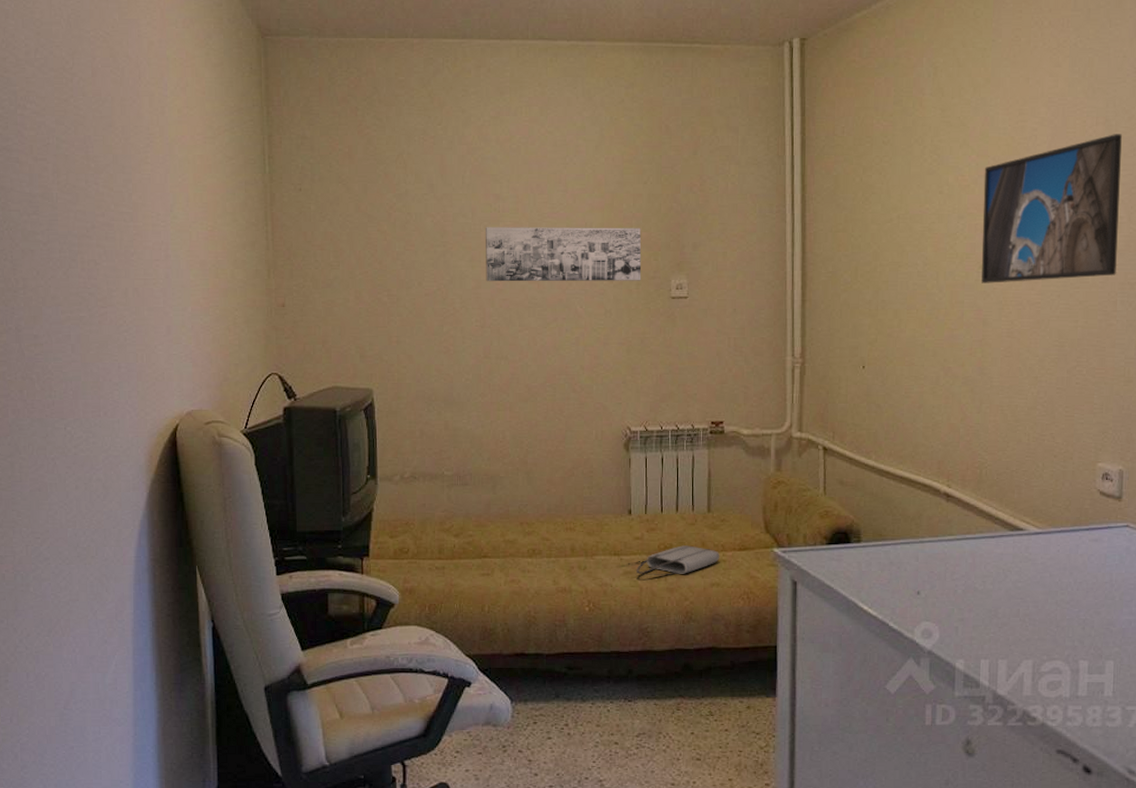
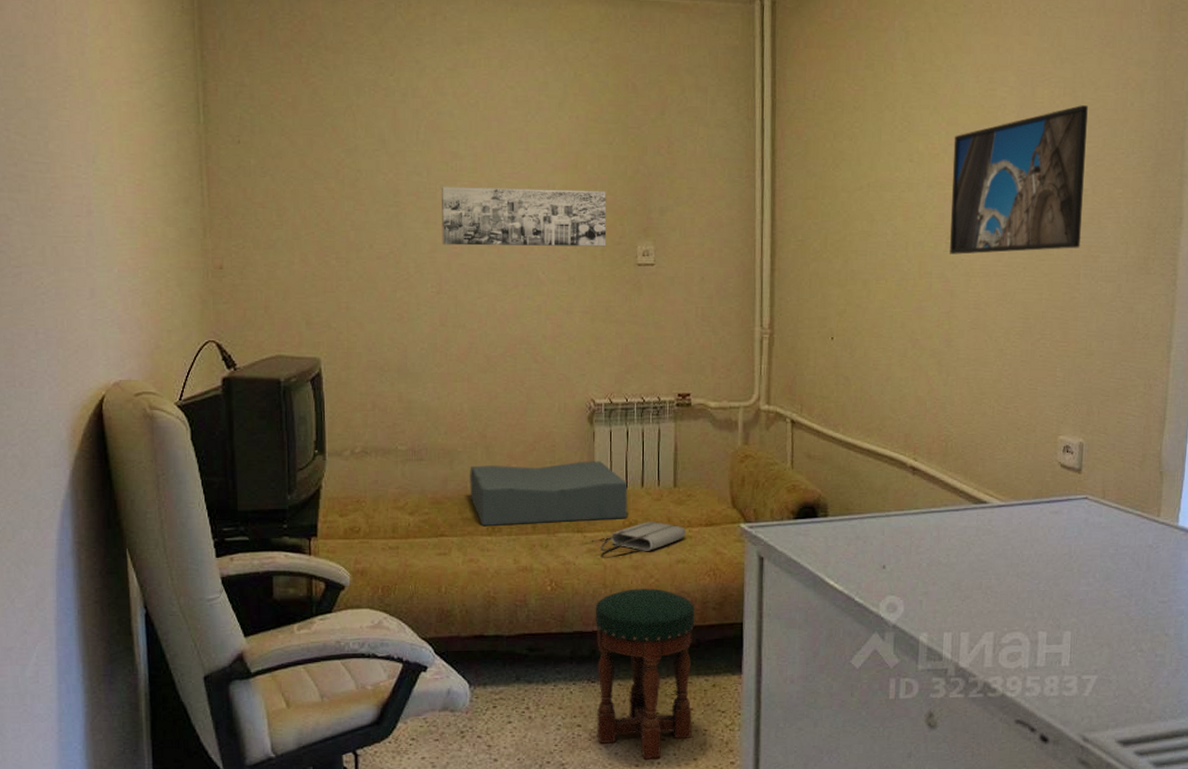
cushion: none [511,486,663,549] -> present [470,461,628,527]
stool: none [631,610,729,778] -> present [595,588,695,759]

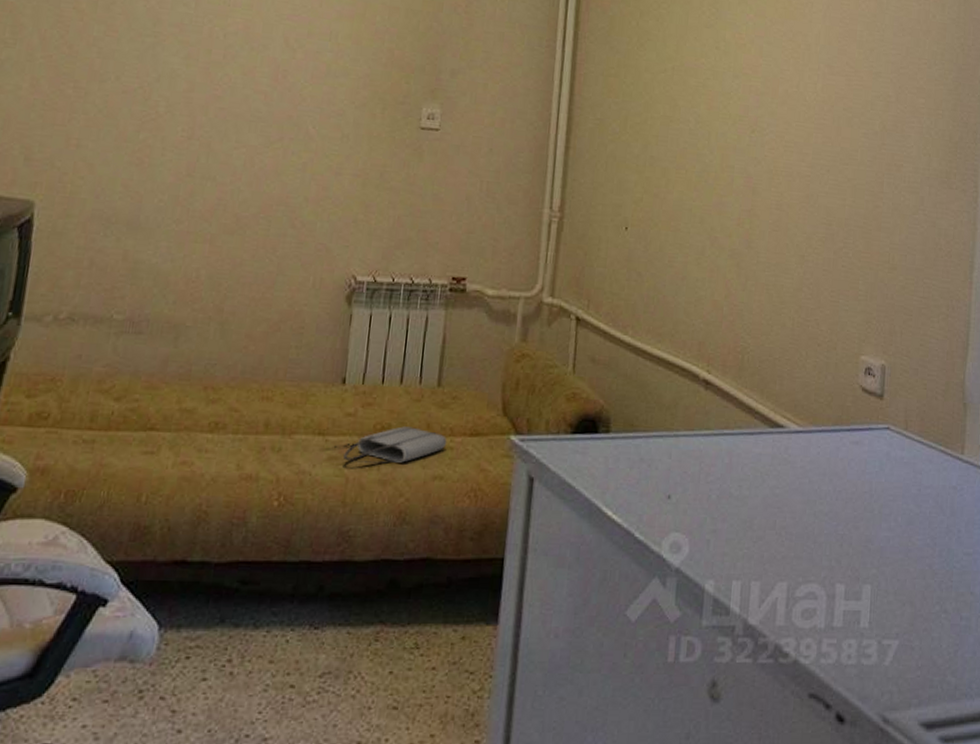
wall art: present [442,187,607,247] -> none [201,21,394,105]
cushion: present [470,461,628,527] -> none [194,344,384,422]
stool: present [595,588,695,759] -> none [313,509,449,734]
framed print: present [950,105,1088,255] -> none [753,11,892,155]

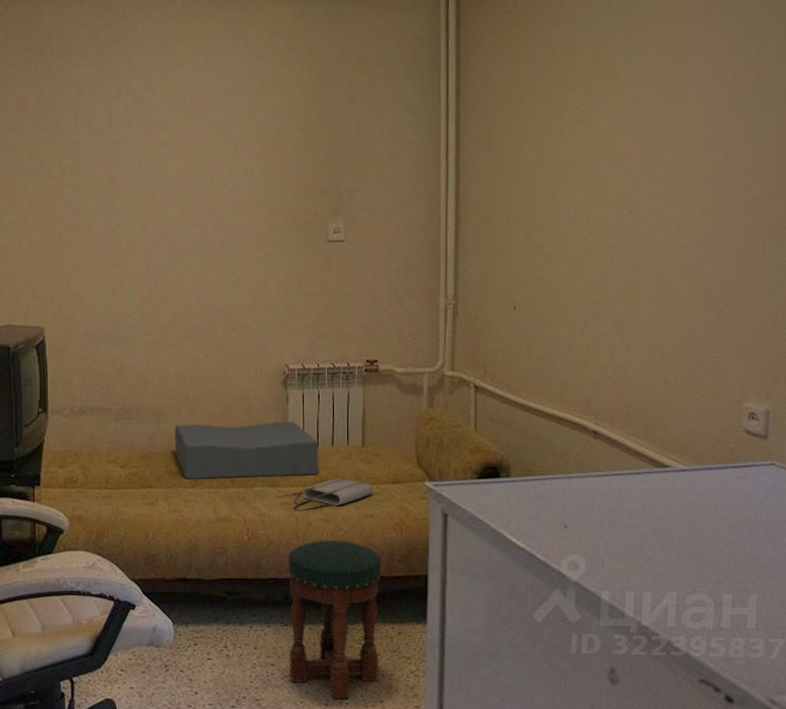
cushion: none [194,344,384,422] -> present [175,421,319,480]
stool: none [313,509,449,734] -> present [288,540,382,699]

